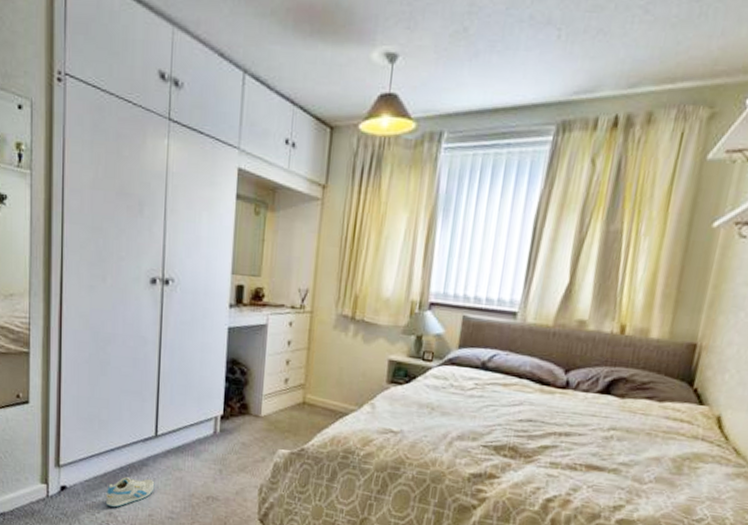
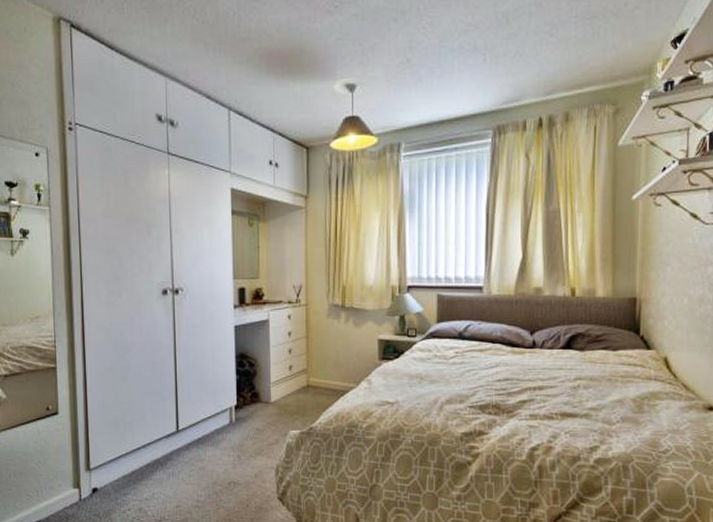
sneaker: present [106,477,155,508] -> none [135,472,180,503]

